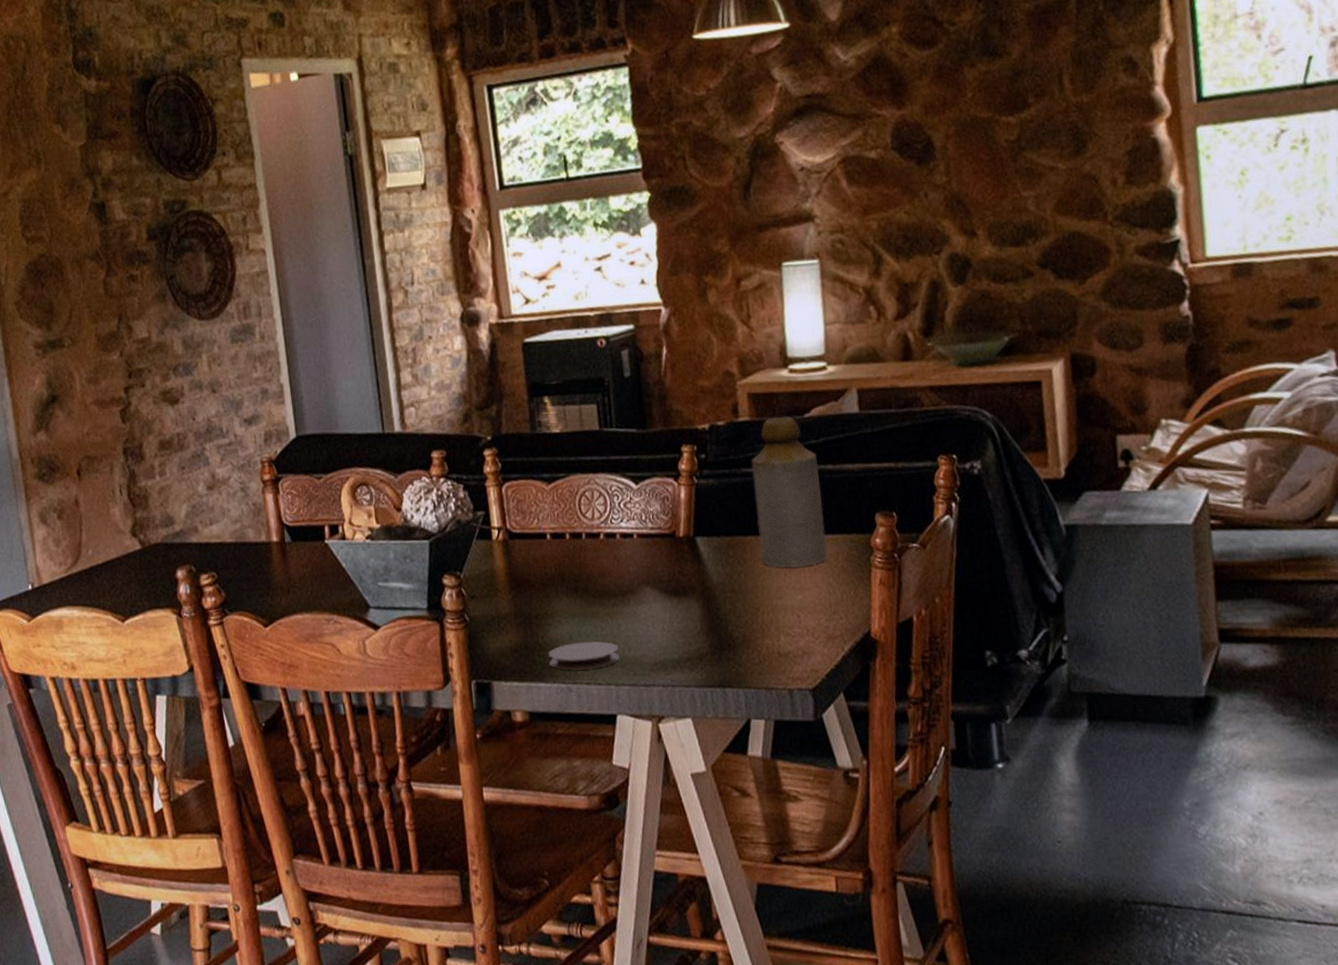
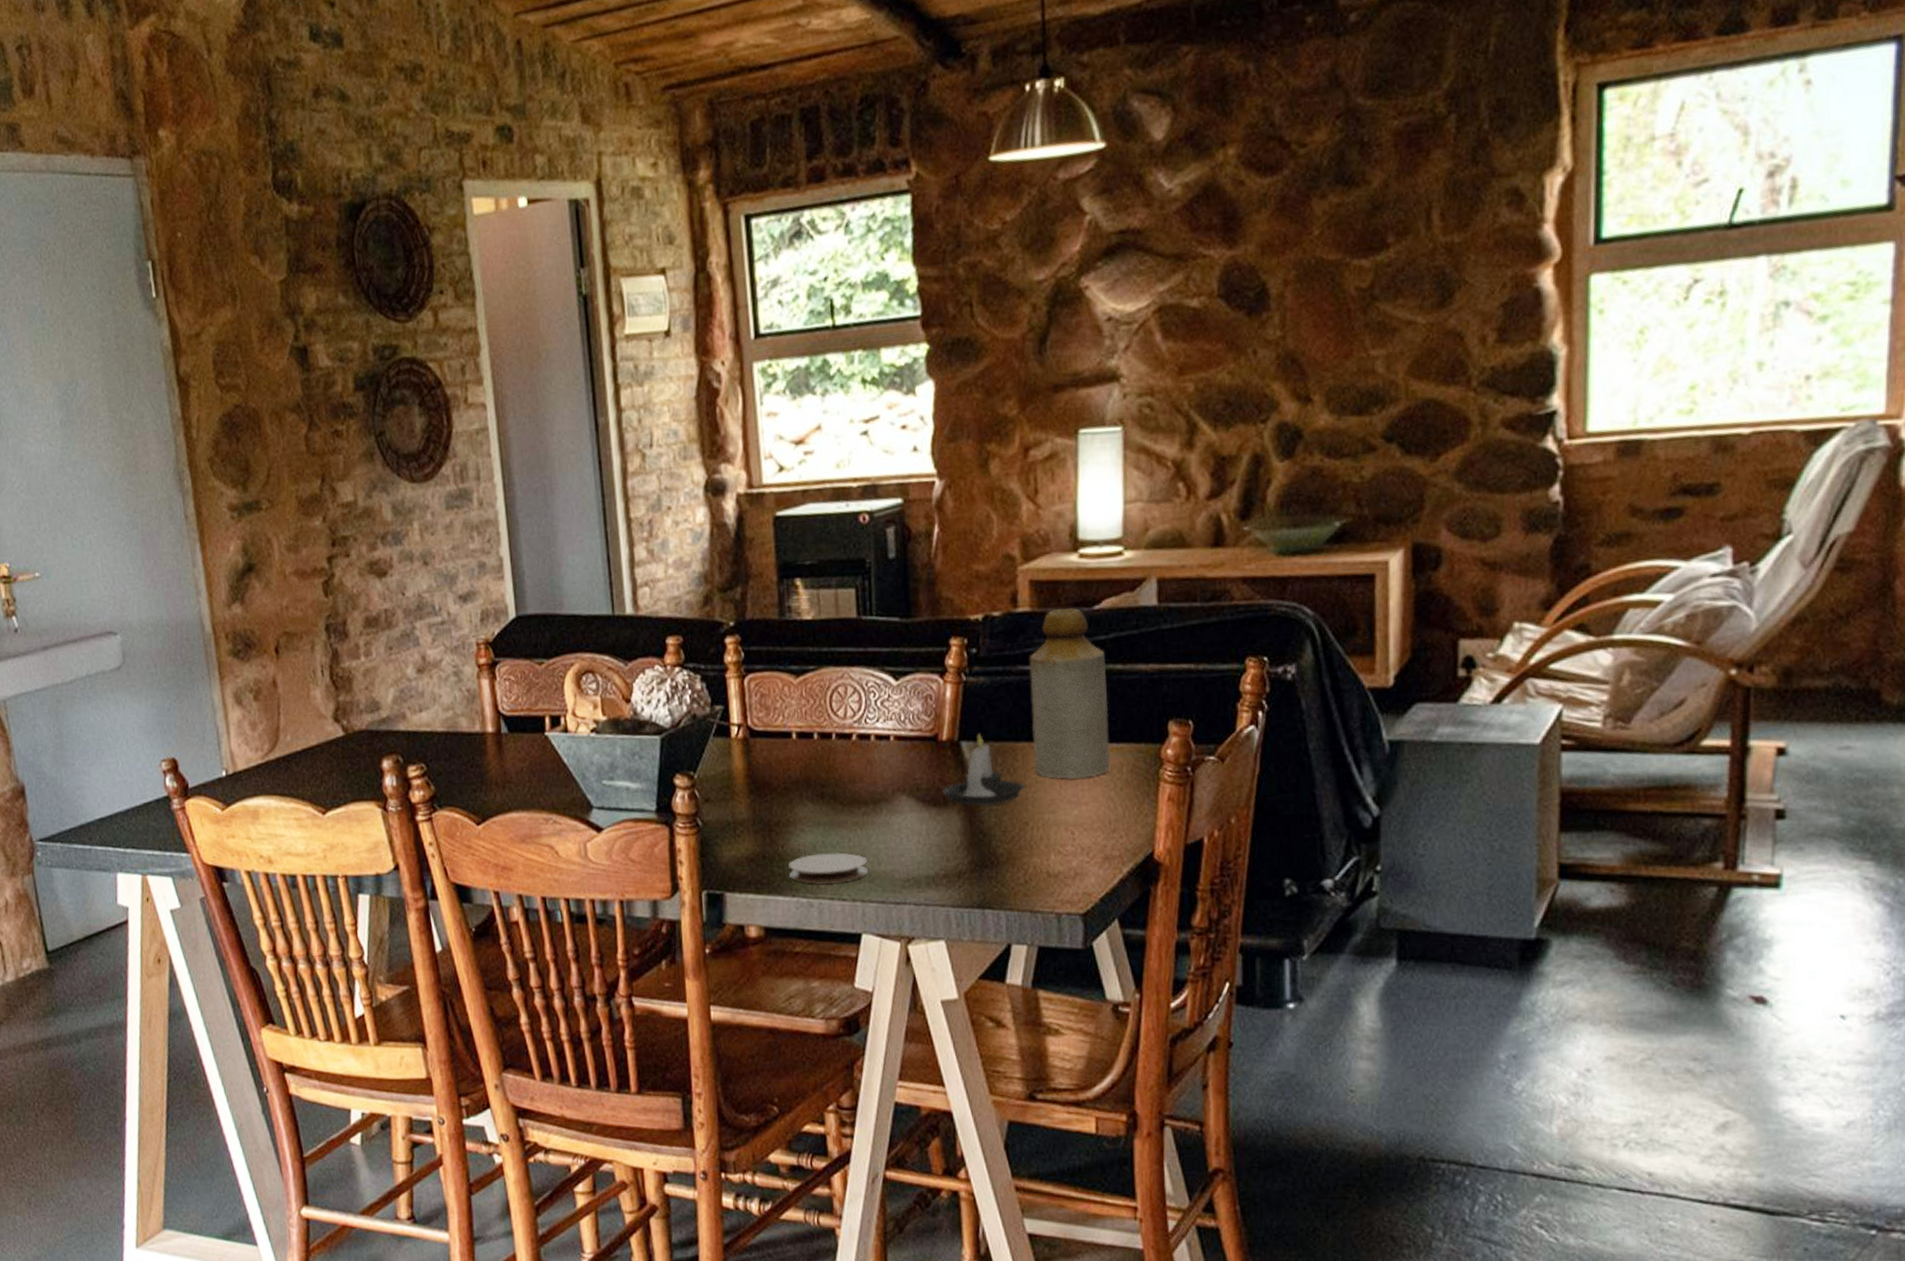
candle: none [681,529,755,595] -> present [941,733,1026,807]

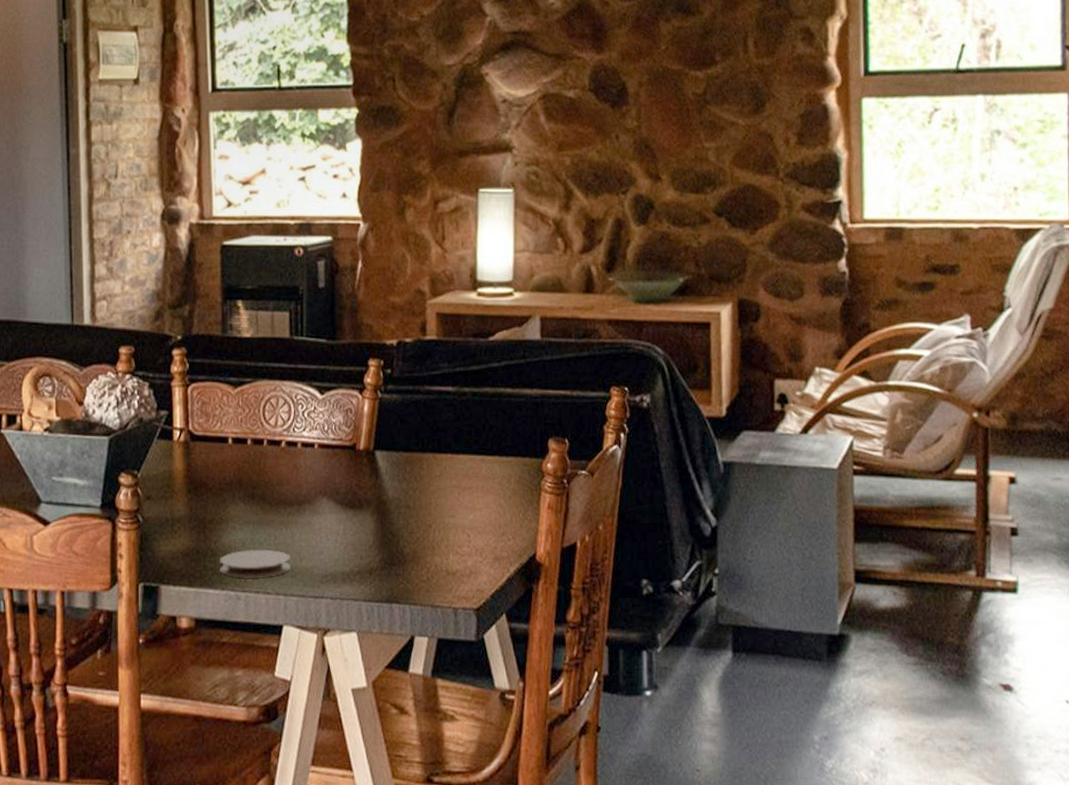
candle: present [941,733,1026,807] -> none [357,444,430,510]
bottle: present [1029,608,1110,779] -> none [435,338,501,487]

